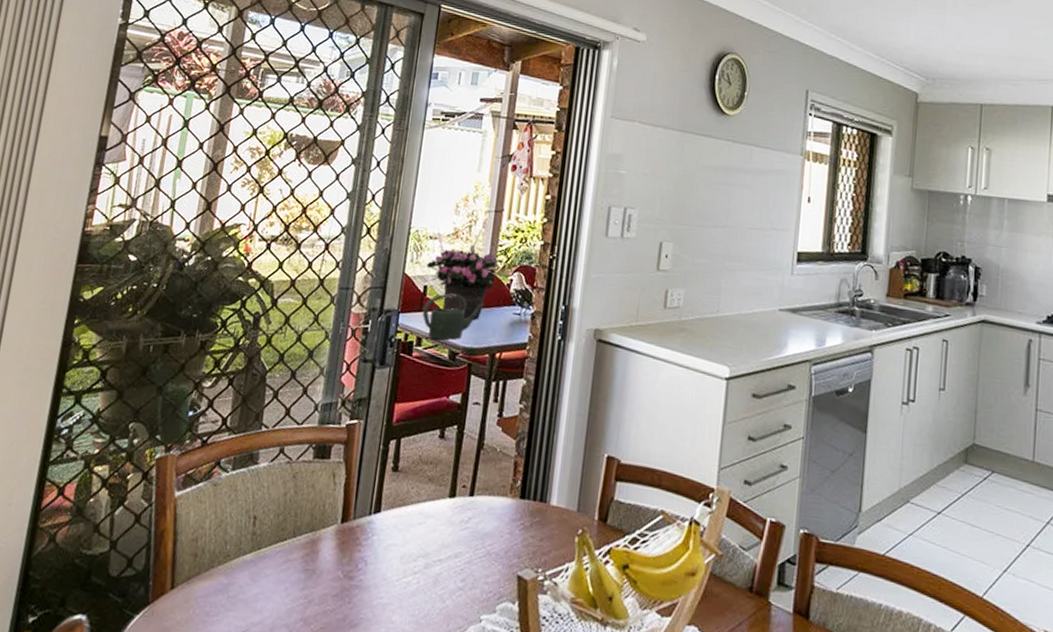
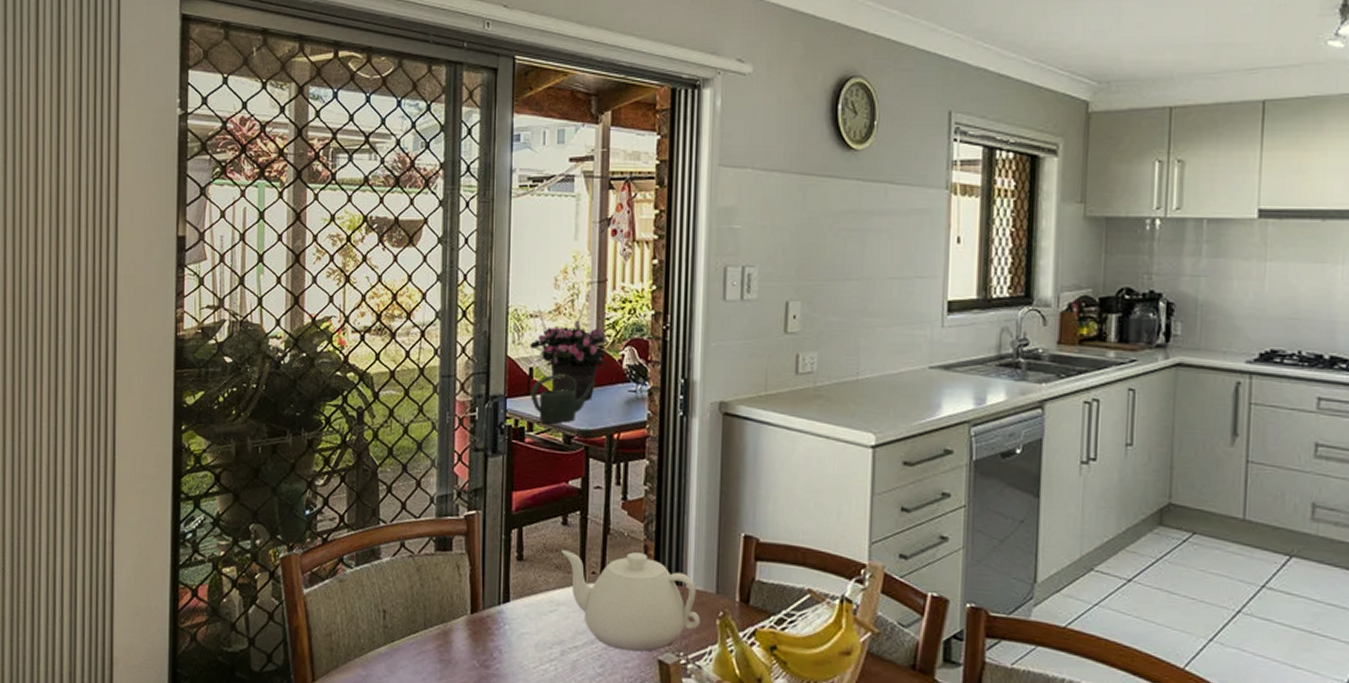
teapot: none [435,462,561,567] -> present [560,550,700,652]

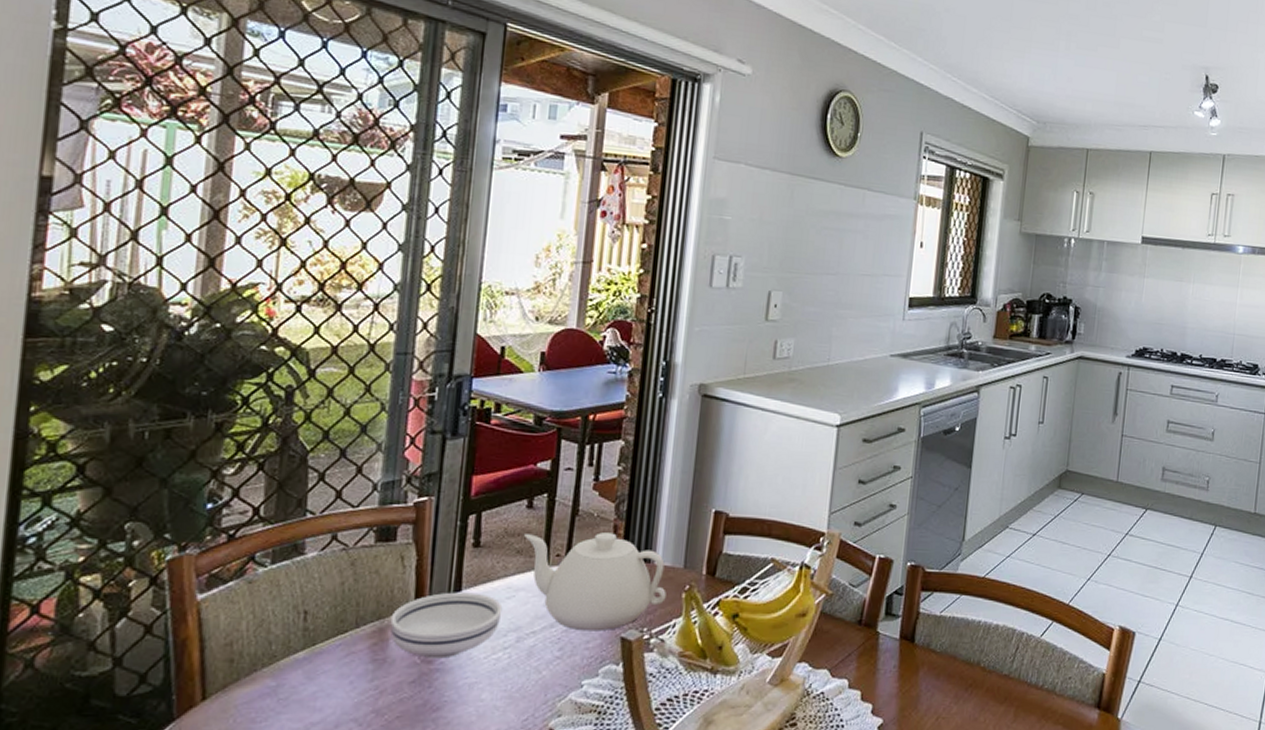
bowl: none [452,602,547,665] -> present [389,592,503,659]
potted flower: present [530,320,611,400] -> none [503,299,593,381]
watering can: present [530,374,596,424] -> none [500,354,574,405]

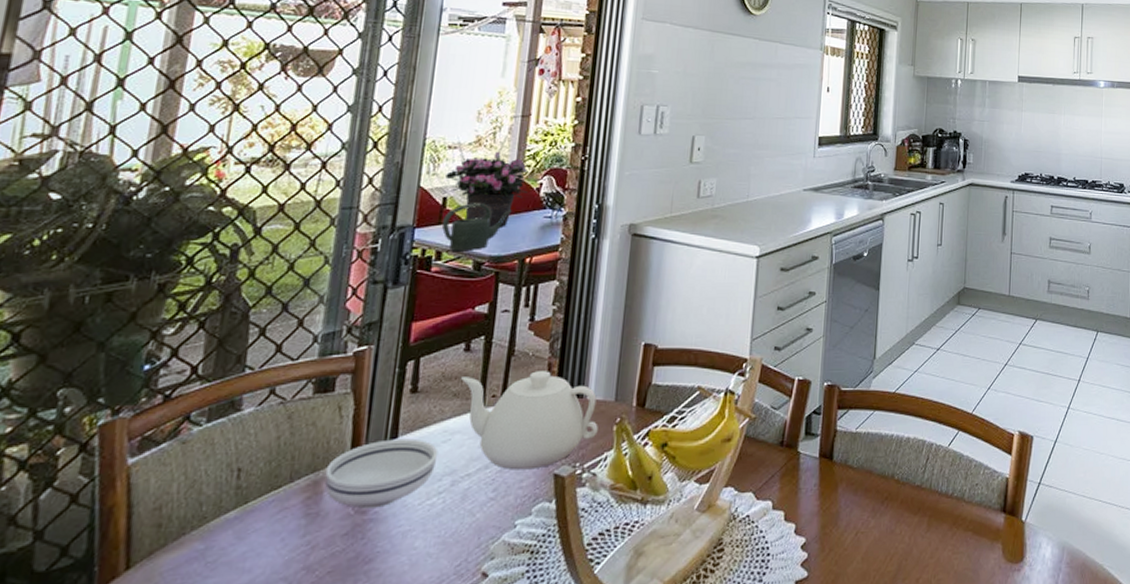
watering can: none [500,354,574,405] -> present [441,203,512,252]
potted flower: none [503,299,593,381] -> present [445,151,530,227]

